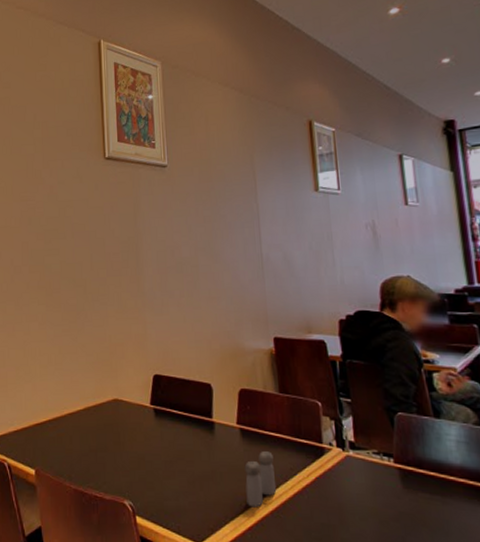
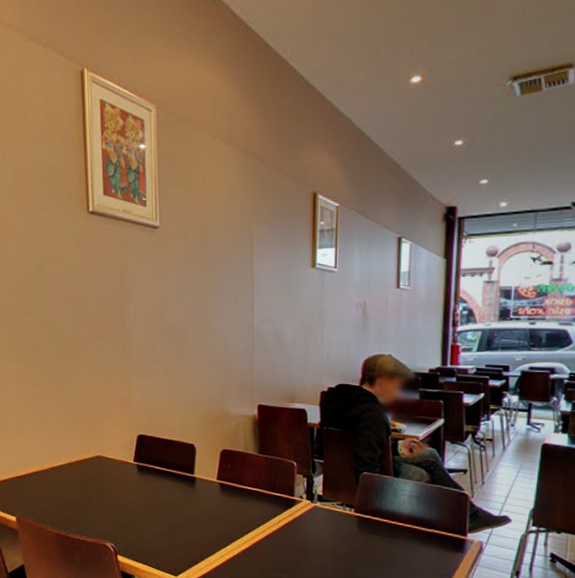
salt and pepper shaker: present [244,451,276,507] -> none [221,503,248,547]

